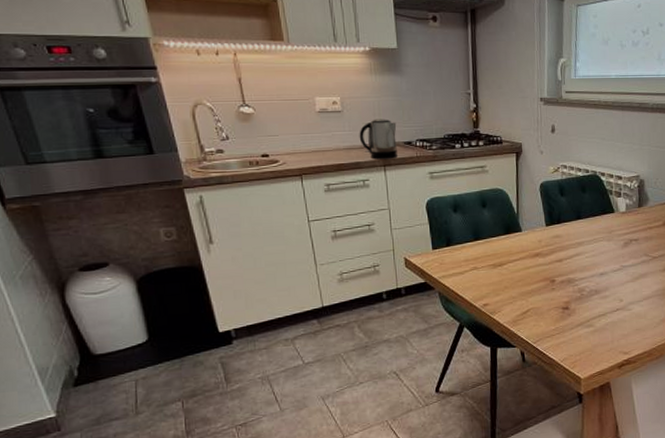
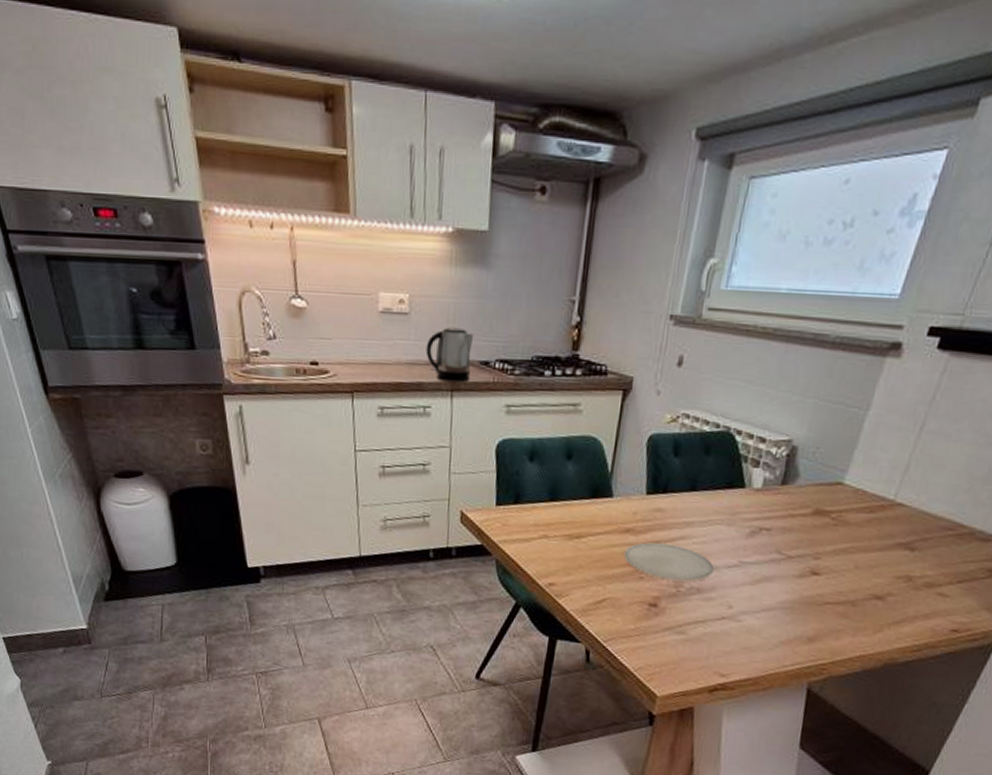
plate: none [537,260,605,288] -> present [623,542,715,582]

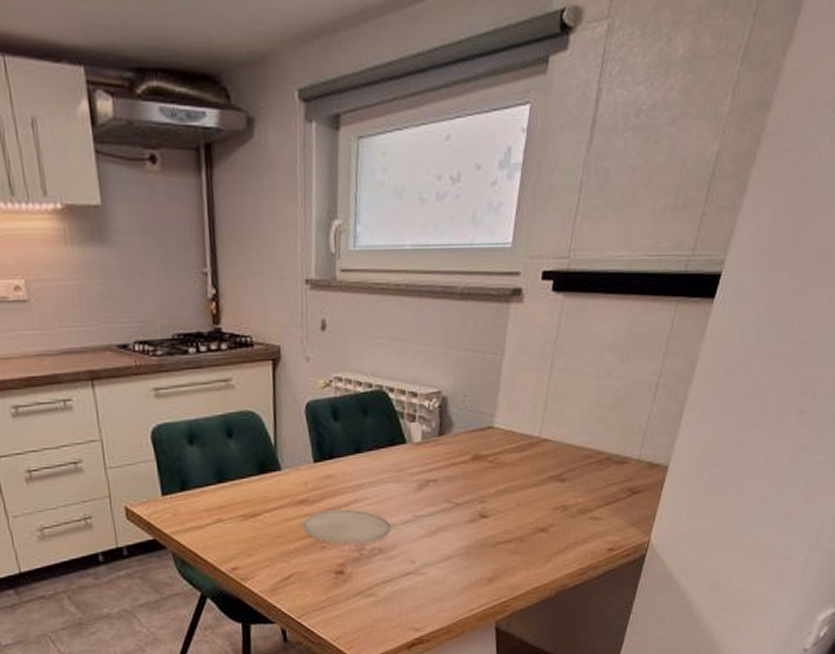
kettle: present [425,327,474,384] -> none [54,311,111,372]

